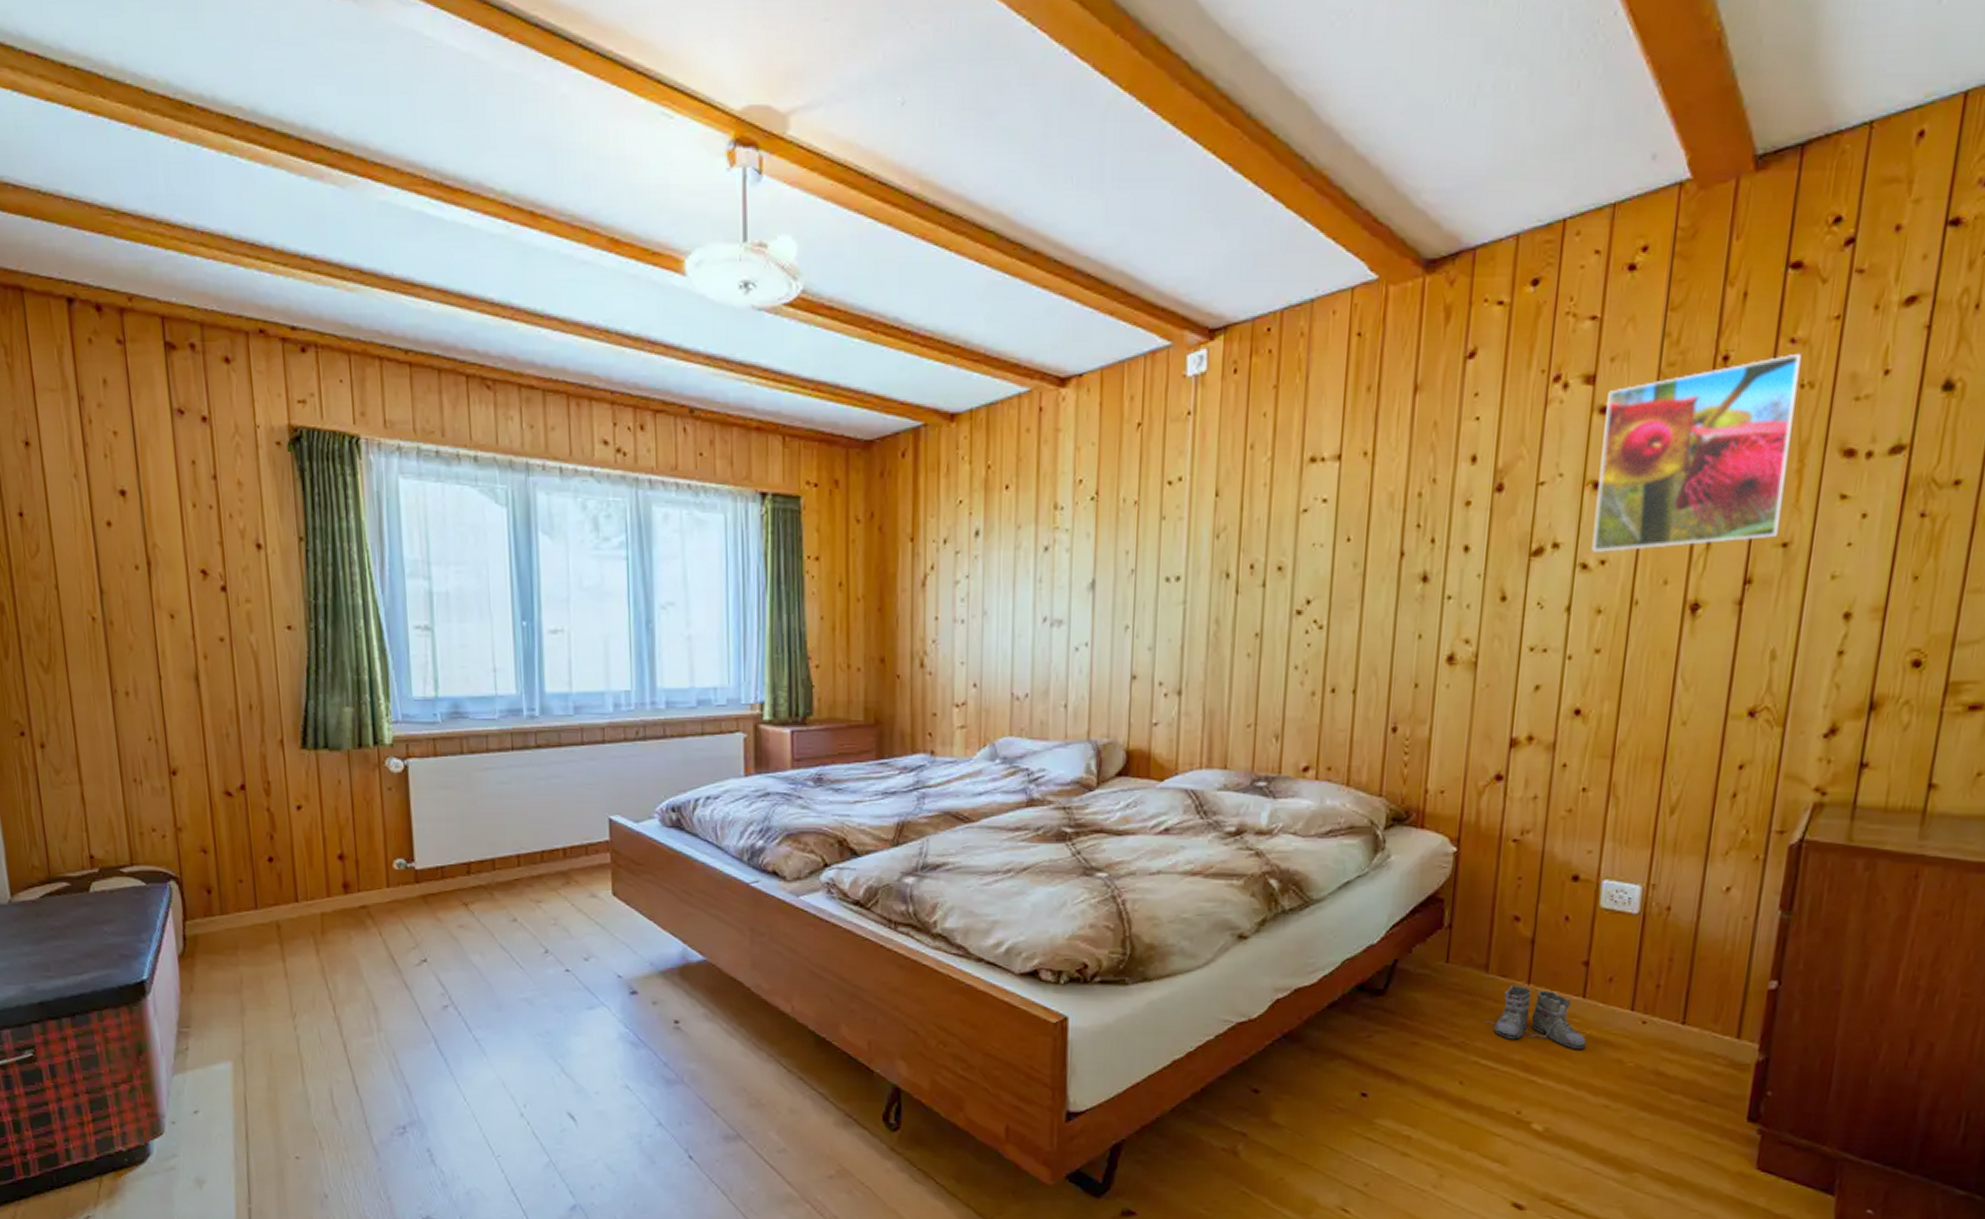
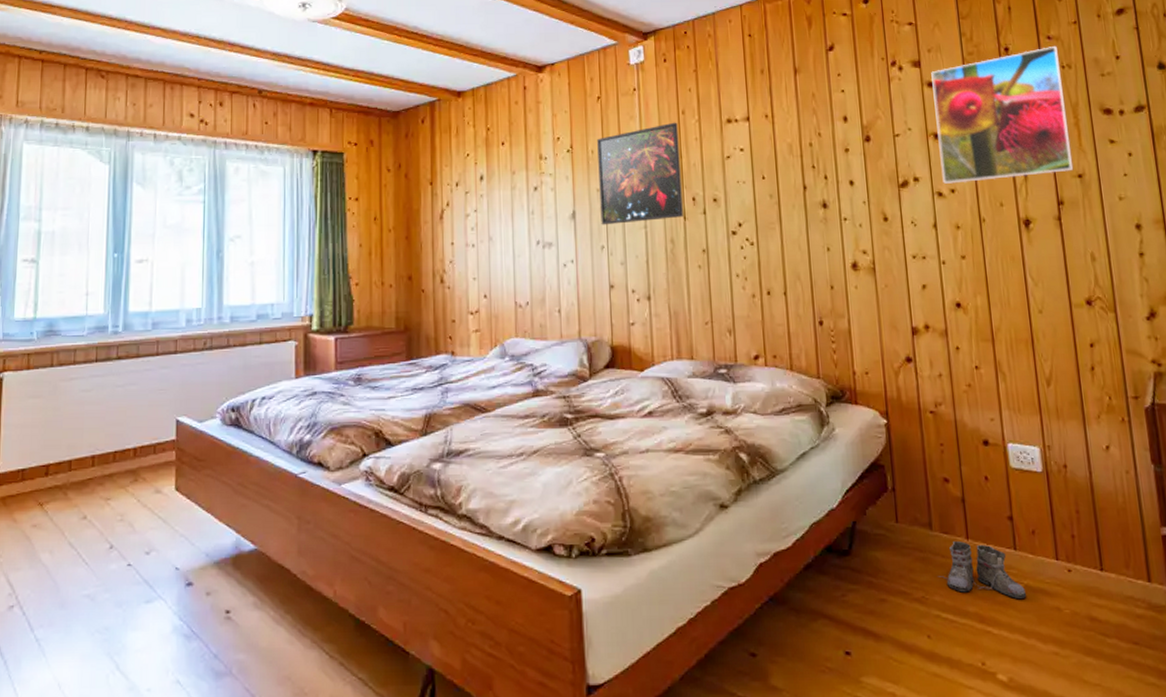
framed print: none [1127,460,1242,599] -> present [597,122,683,225]

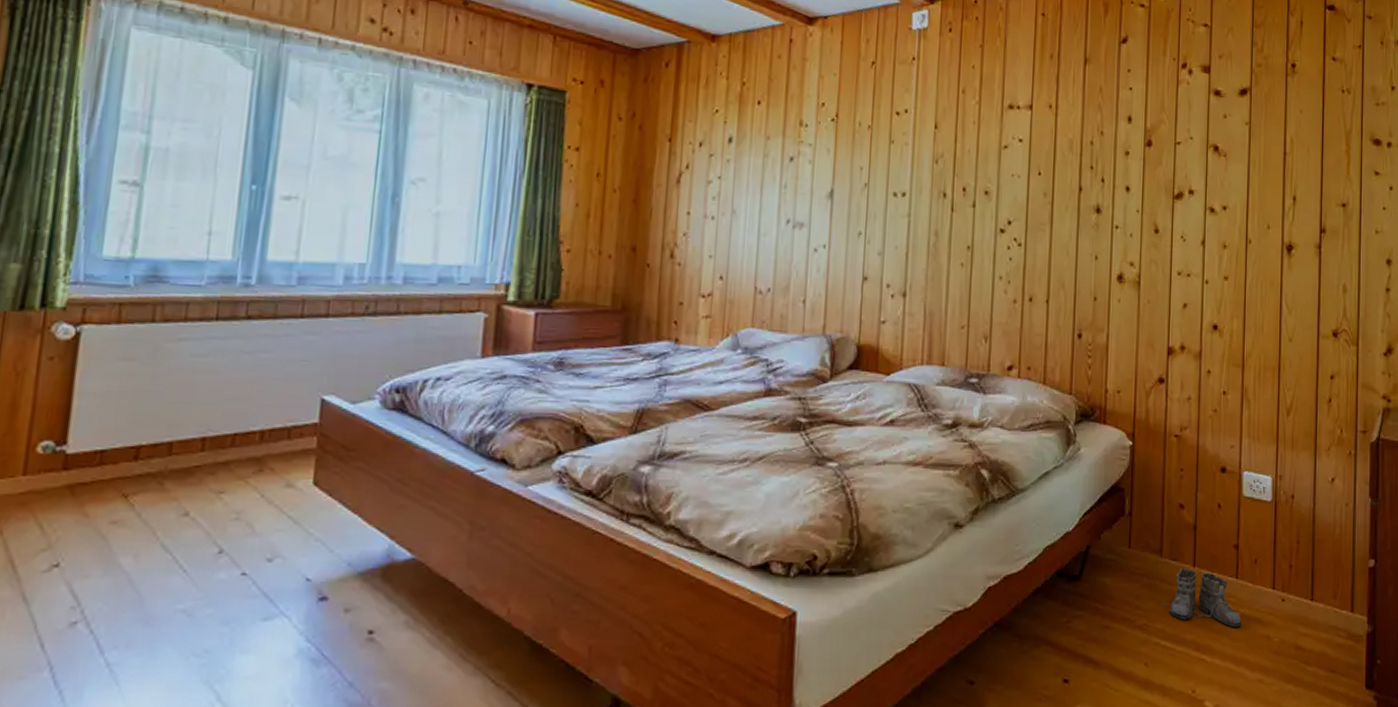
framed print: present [597,122,683,225] -> none [861,101,956,209]
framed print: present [931,45,1074,184] -> none [1216,67,1341,201]

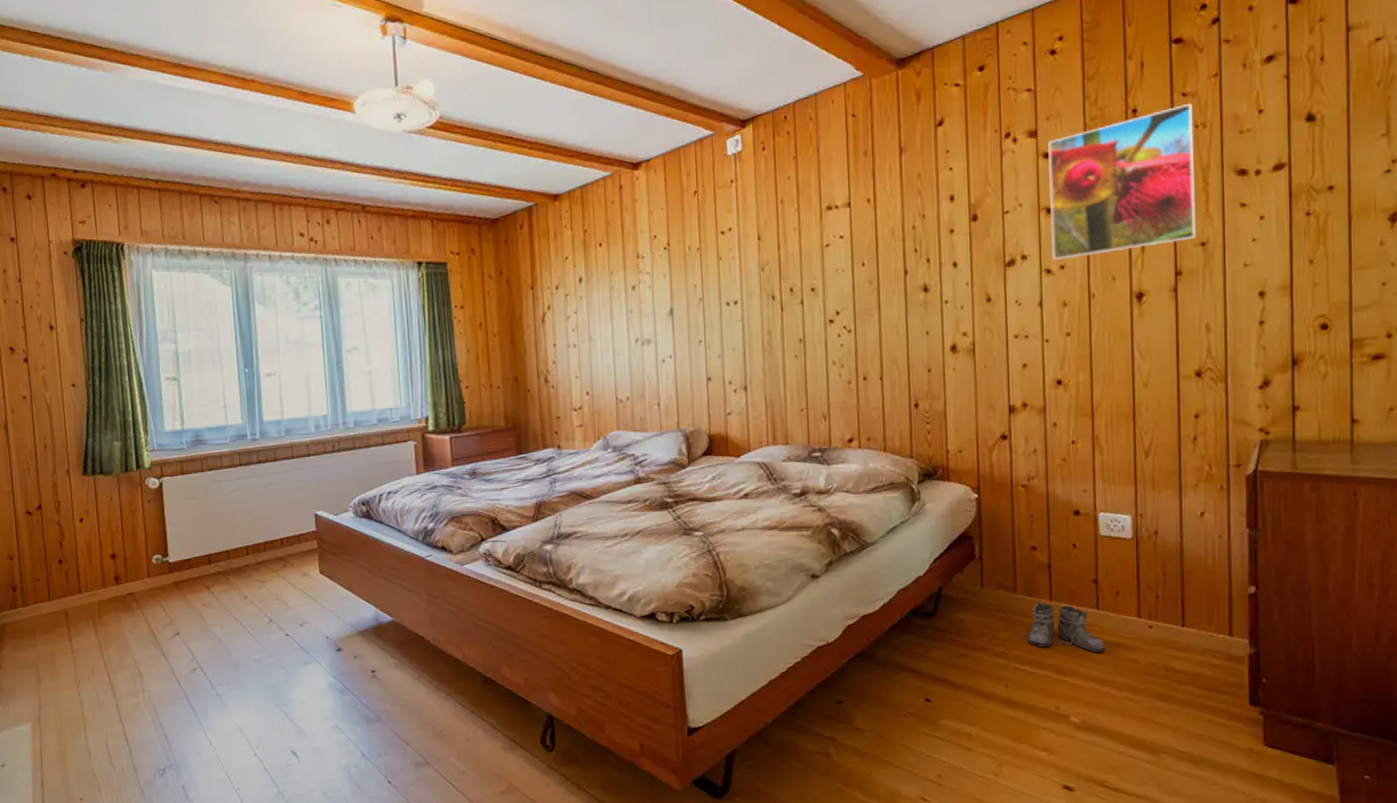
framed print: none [1216,67,1341,201] -> present [1048,102,1197,260]

